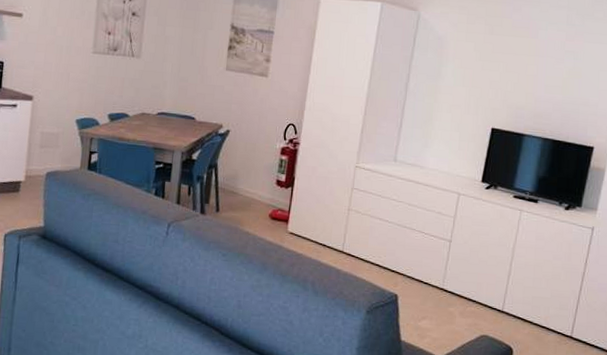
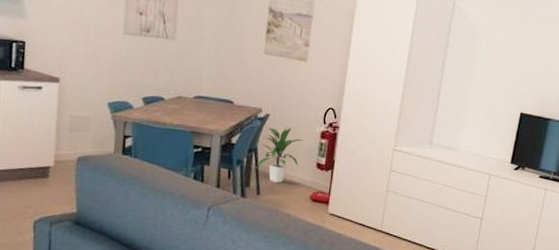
indoor plant: none [216,142,263,200] -> present [256,126,303,183]

